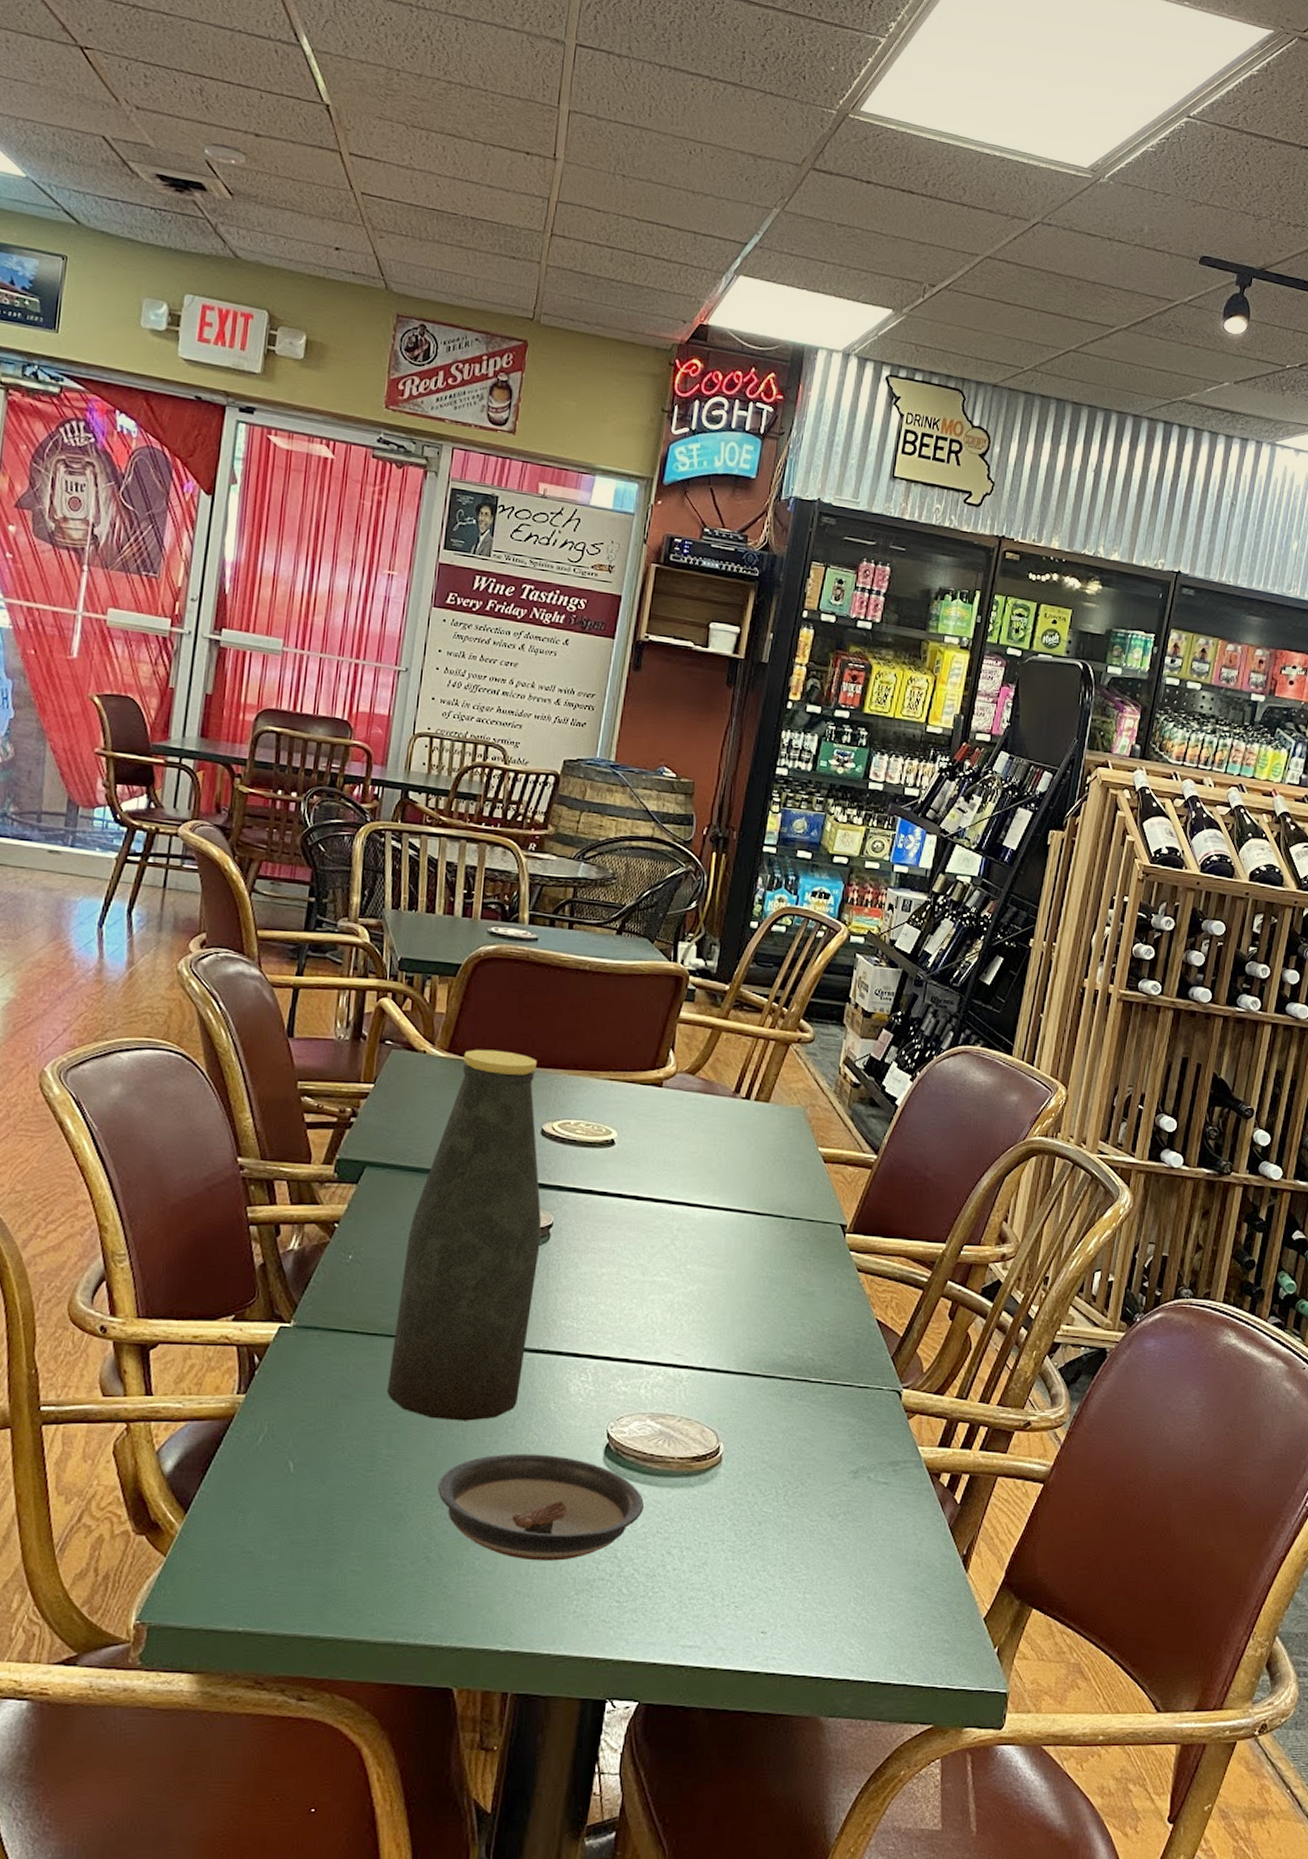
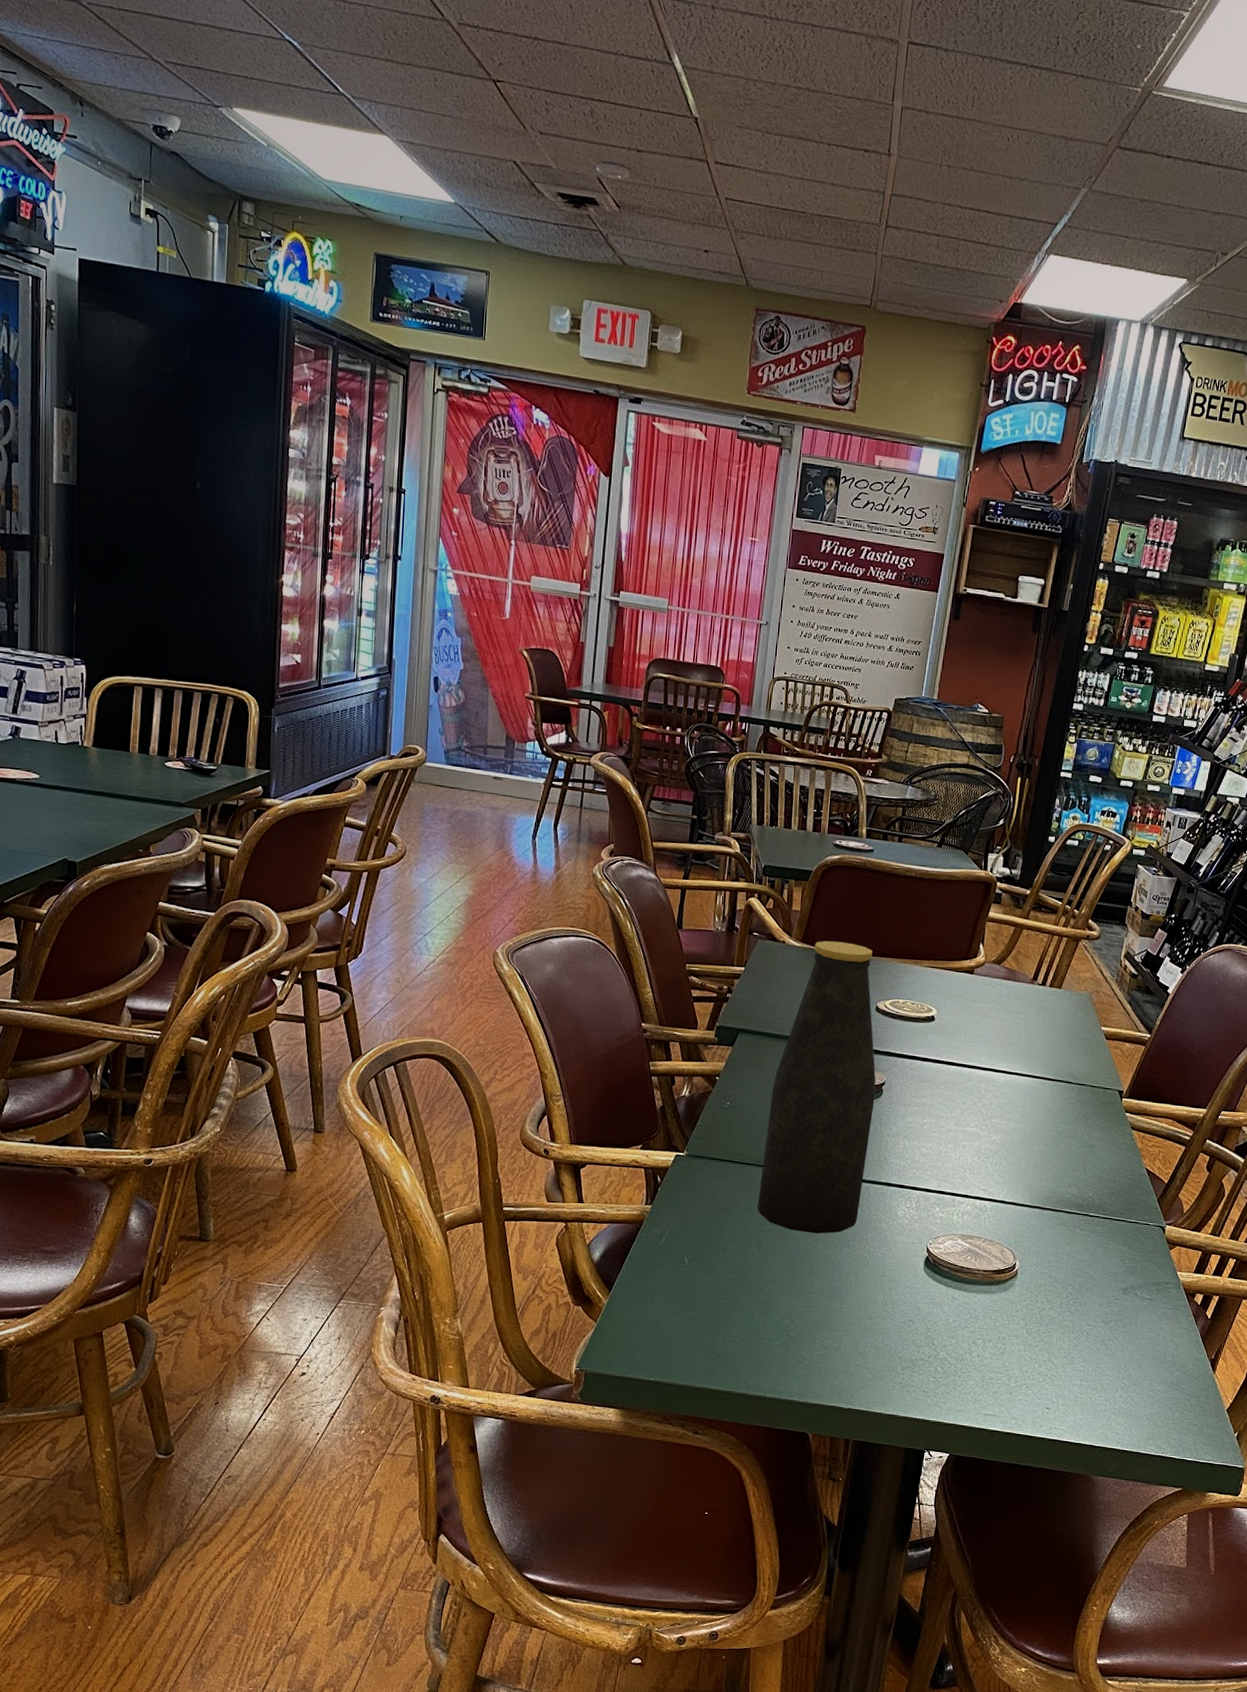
saucer: present [437,1453,645,1561] -> none [796,1260,956,1344]

